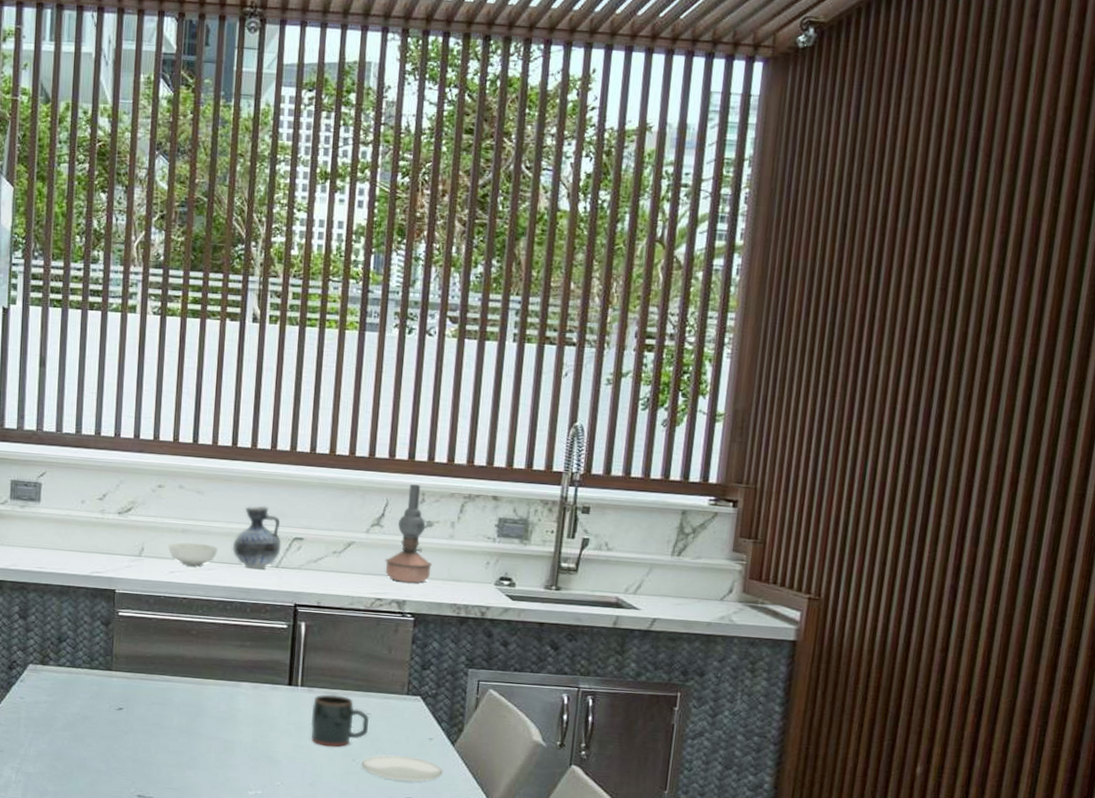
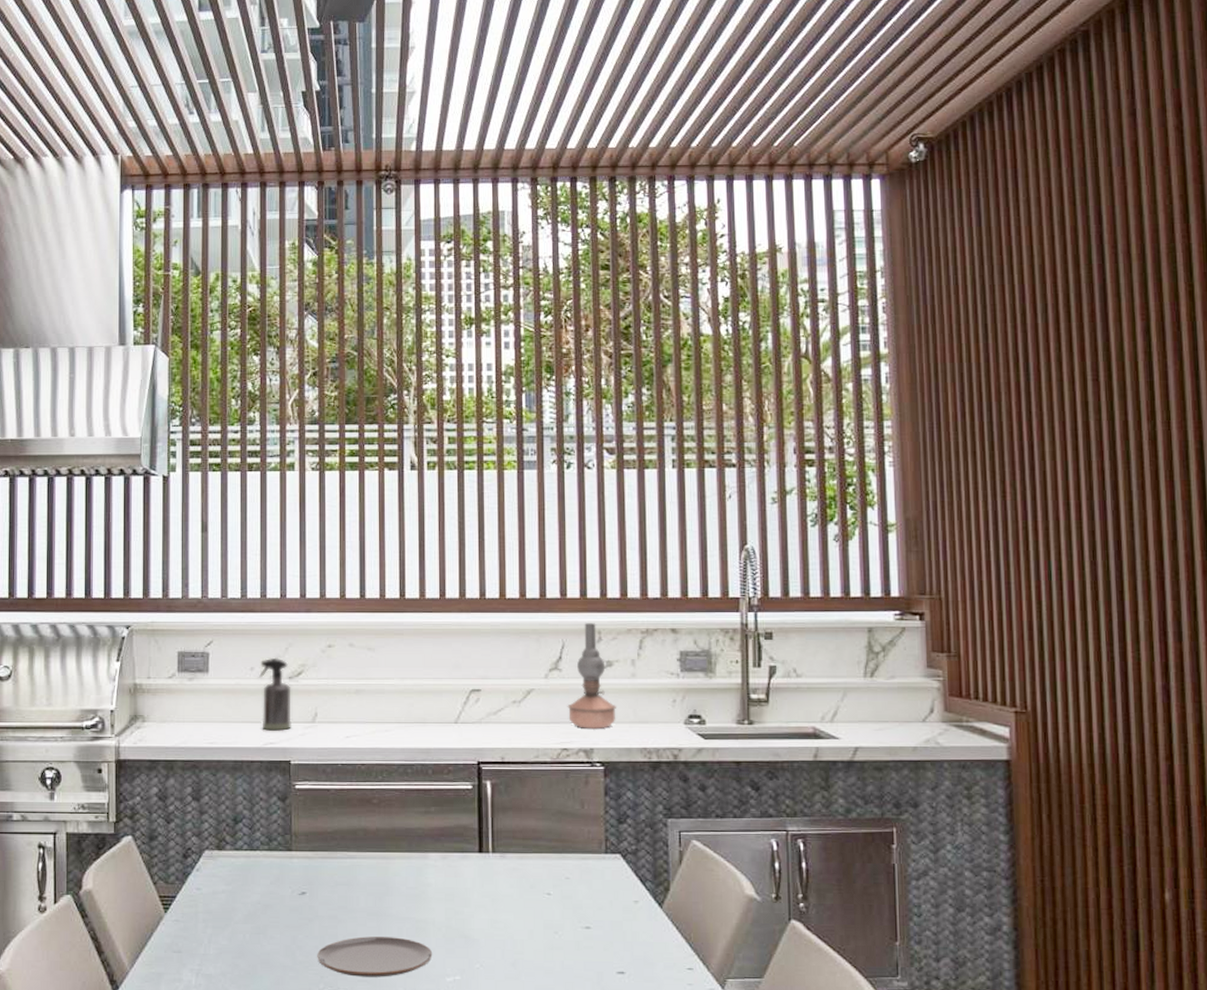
spray bottle: none [88,492,120,562] -> present [258,657,291,731]
plate: none [130,750,238,787] -> present [317,936,433,977]
bowl: present [168,542,219,566] -> none [342,703,395,728]
ceramic jug: present [232,506,281,569] -> none [408,658,459,726]
mug: present [310,694,370,747] -> none [506,858,569,919]
plate: present [361,755,444,782] -> none [564,923,654,953]

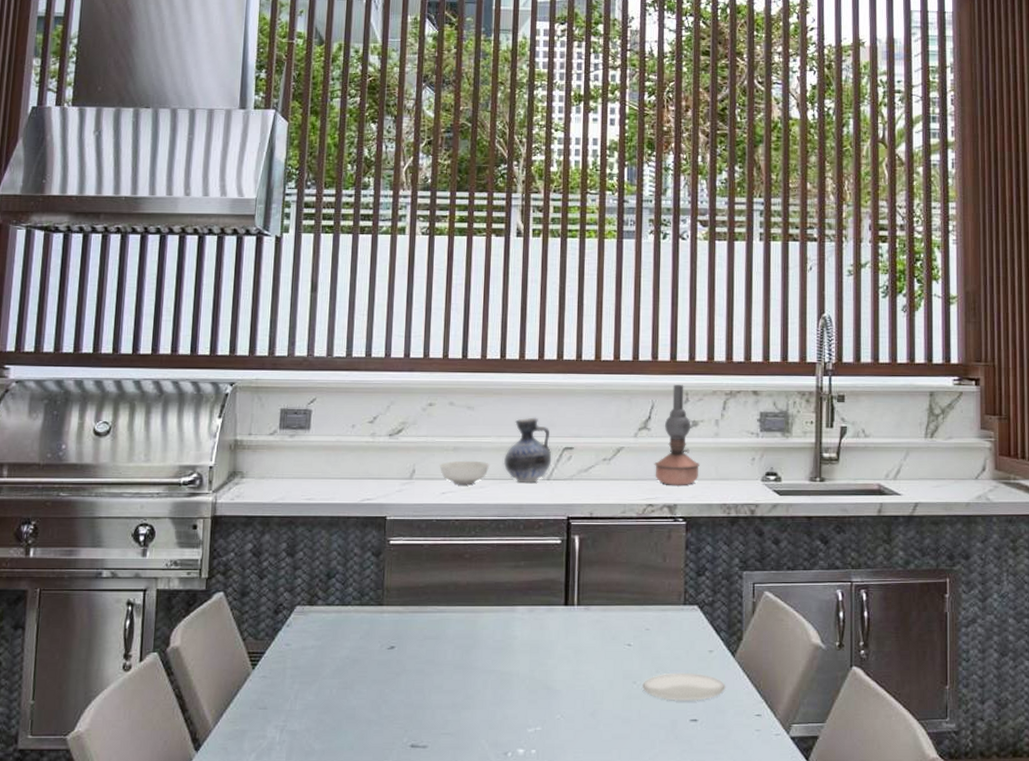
spray bottle: present [258,657,291,731] -> none [359,415,391,487]
plate: present [317,936,433,977] -> none [402,690,516,730]
bowl: none [342,703,395,728] -> present [439,460,490,484]
ceramic jug: none [408,658,459,726] -> present [503,417,552,483]
plate: none [564,923,654,953] -> present [642,672,726,701]

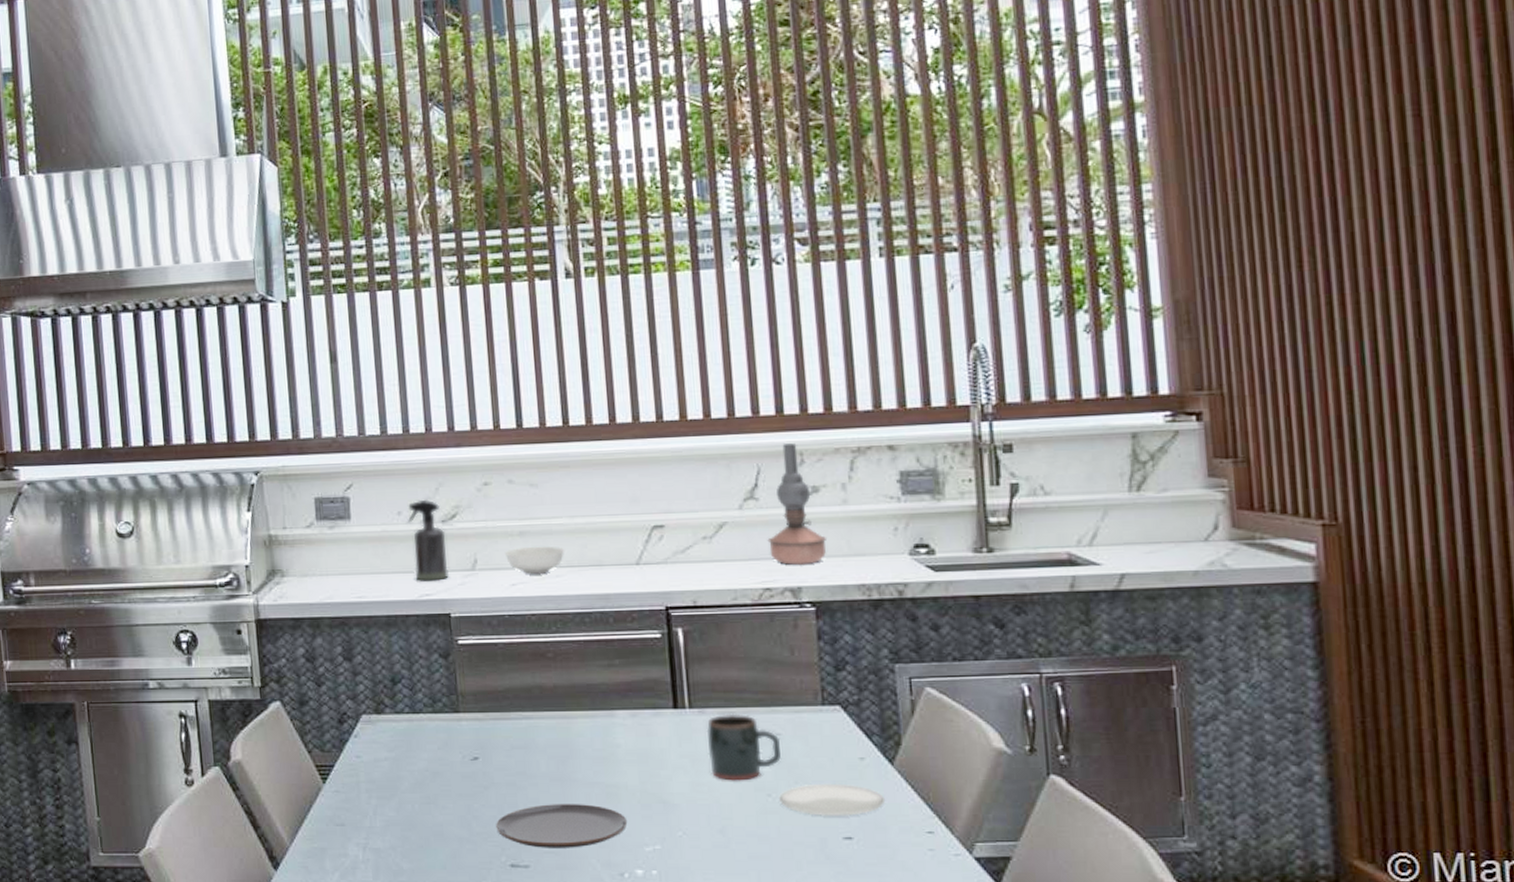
spray bottle: none [359,415,391,487] -> present [407,499,449,581]
plate: none [402,690,516,730] -> present [496,804,628,848]
ceramic jug: present [503,417,552,483] -> none [580,492,639,569]
mug: none [589,611,648,670] -> present [706,713,782,781]

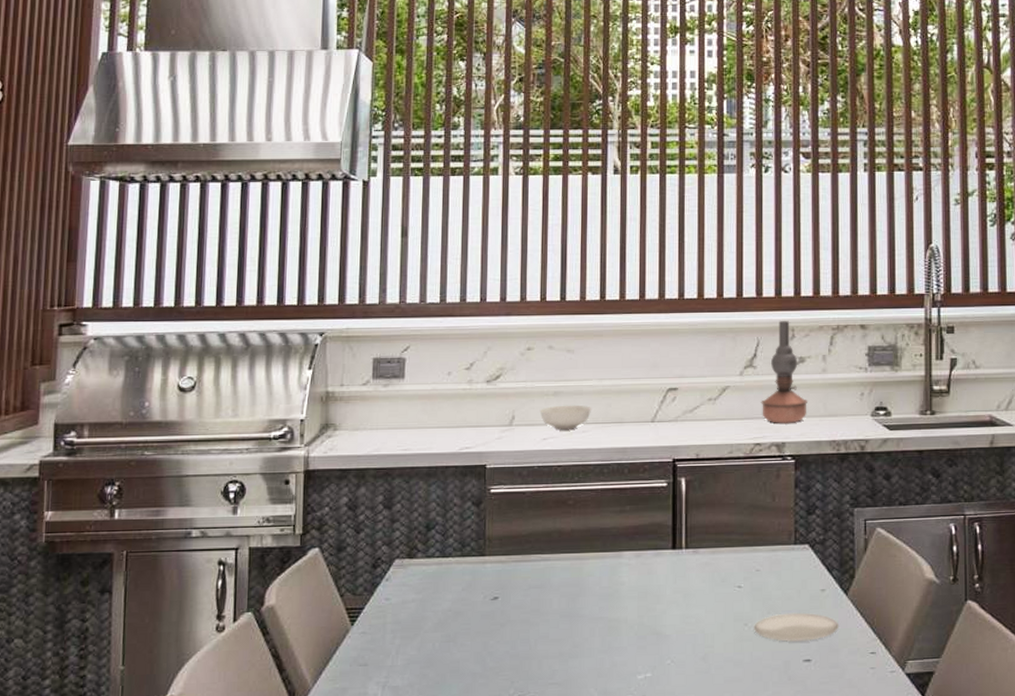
spray bottle: present [407,499,449,581] -> none [455,361,489,435]
plate: present [496,804,628,848] -> none [508,637,625,680]
mug: present [706,713,782,781] -> none [698,553,759,613]

